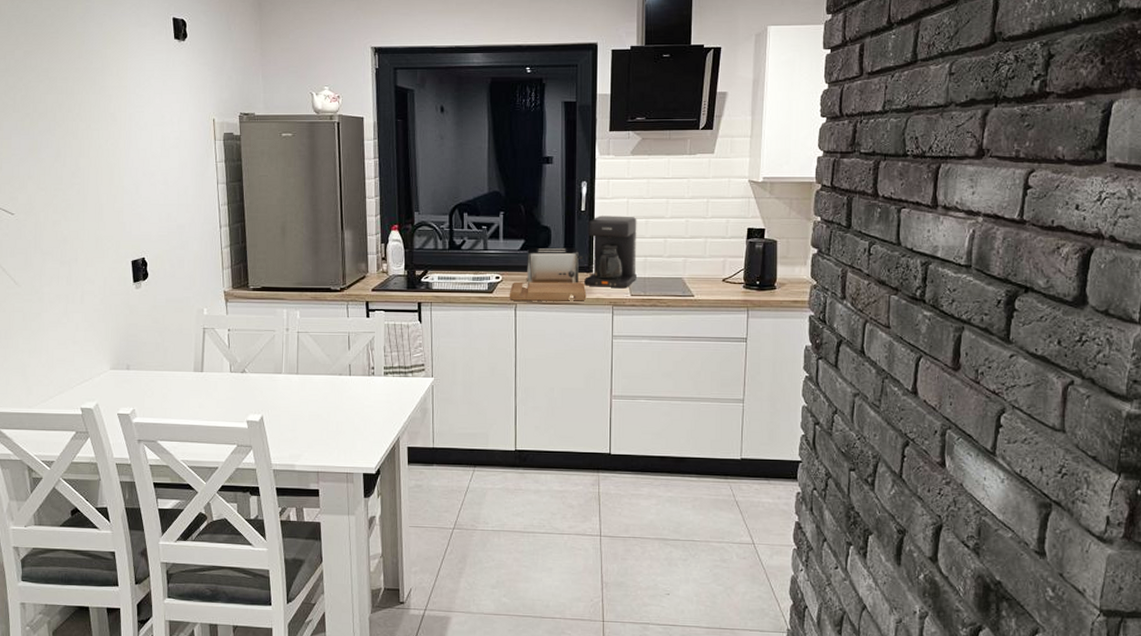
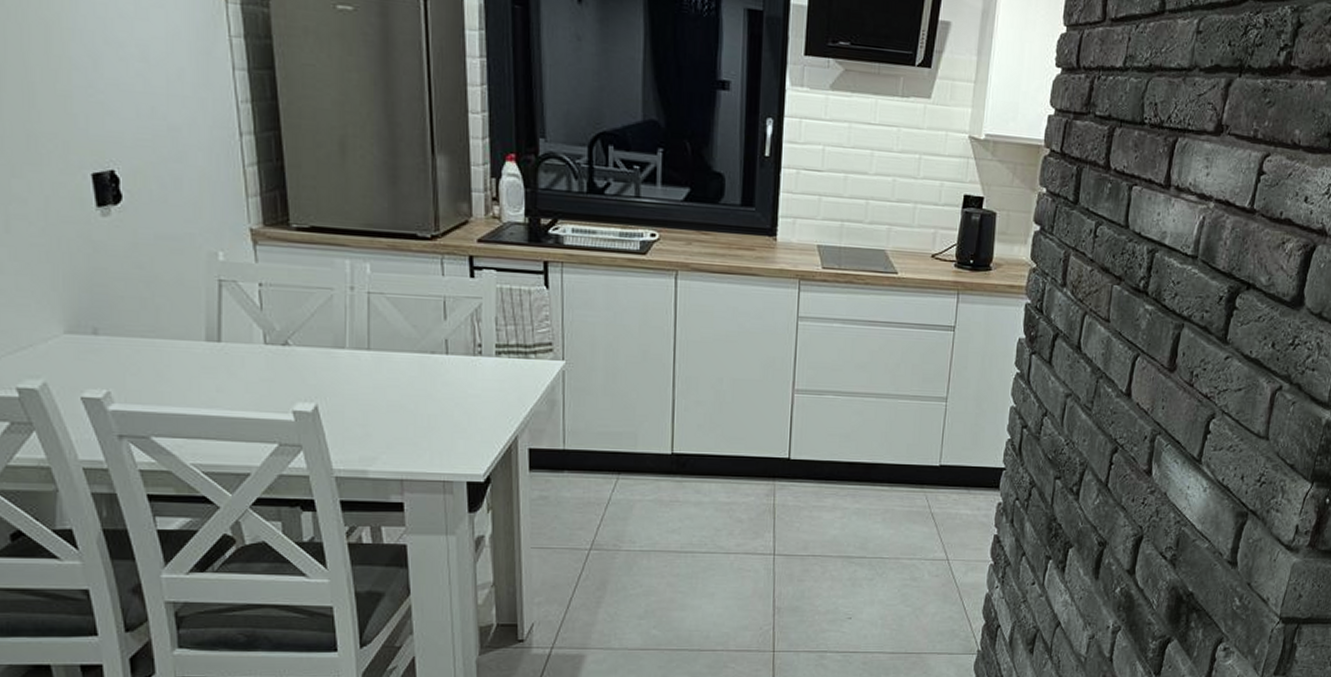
cutting board: present [509,281,587,301] -> none [668,241,768,272]
toaster: present [526,247,584,285] -> none [690,198,766,249]
coffee maker: present [584,215,637,288] -> none [765,164,834,258]

